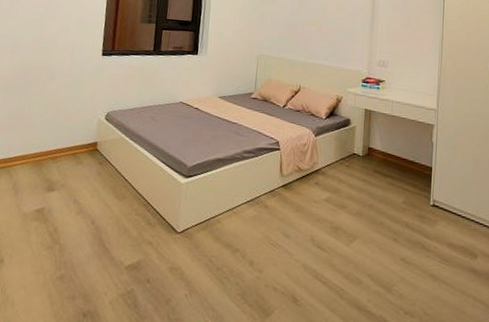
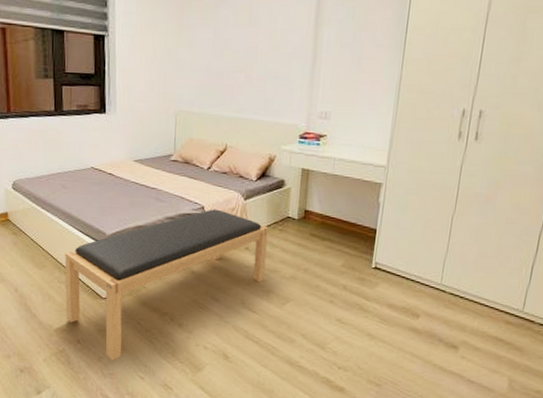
bench: none [139,144,337,303] -> present [65,209,269,360]

